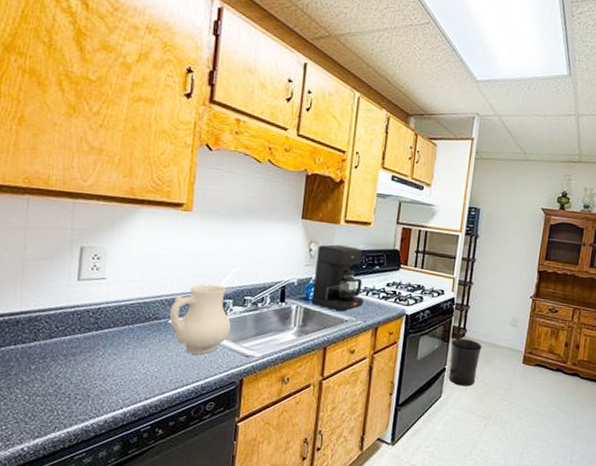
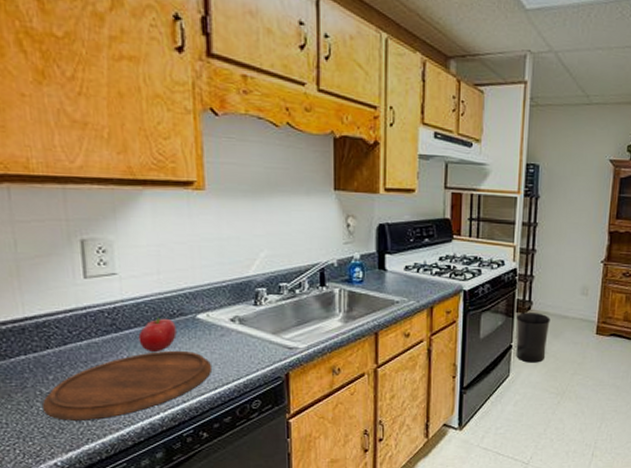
cutting board: none [21,350,176,410] -> present [43,350,213,421]
fruit: none [115,320,150,351] -> present [138,318,177,351]
ceramic pitcher: present [169,284,231,355] -> none [196,273,268,350]
coffee maker: present [311,244,363,312] -> none [355,217,414,292]

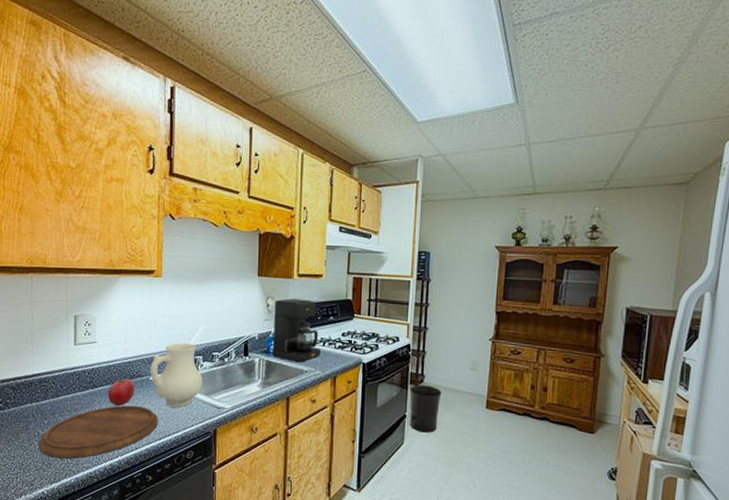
ceramic pitcher: none [196,273,268,350] -> present [150,343,202,408]
coffee maker: none [355,217,414,292] -> present [272,299,321,363]

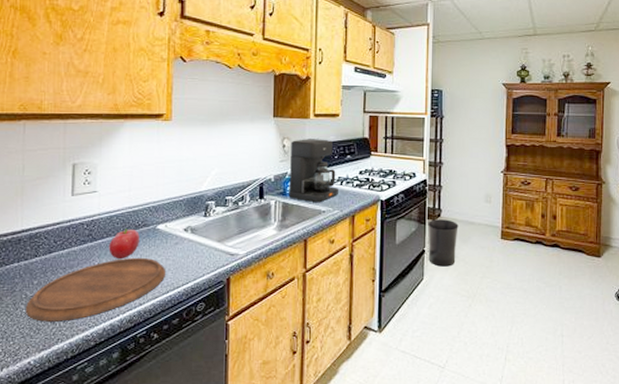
ceramic pitcher: present [150,343,202,408] -> none [157,189,215,257]

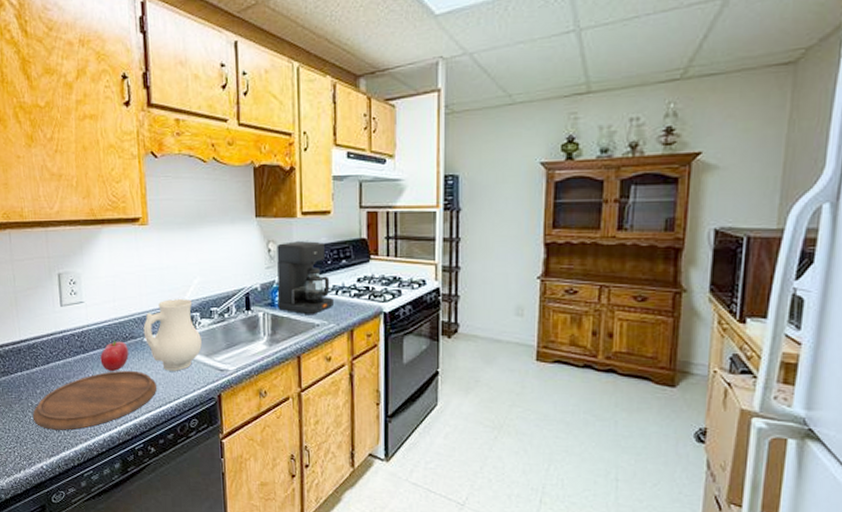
ceramic pitcher: none [157,189,215,257] -> present [143,299,202,371]
waste bin: present [428,219,459,267] -> none [442,336,481,392]

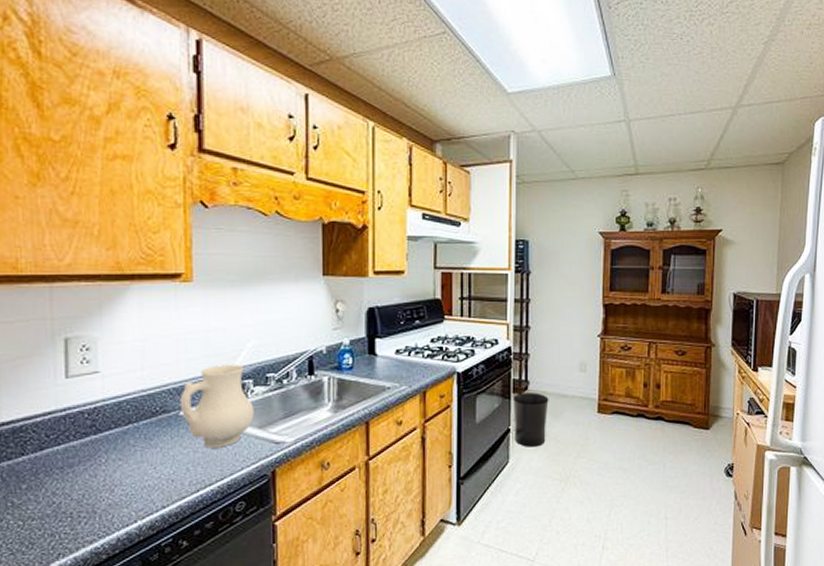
cutting board: present [33,370,157,430] -> none [14,450,195,534]
fruit: present [100,341,129,371] -> none [118,416,158,453]
coffee maker: present [277,241,333,315] -> none [345,301,406,378]
waste bin: none [442,336,481,392] -> present [513,392,549,447]

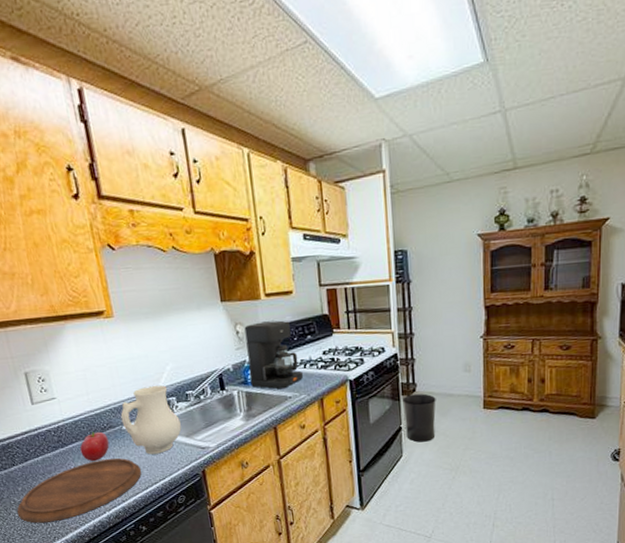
cutting board: none [14,450,195,534] -> present [17,458,142,524]
fruit: none [118,416,158,453] -> present [79,431,110,461]
coffee maker: none [345,301,406,378] -> present [244,320,303,389]

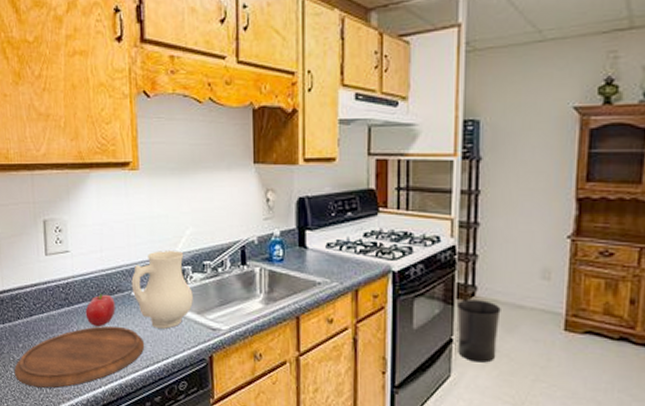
coffee maker: present [244,320,303,389] -> none [276,191,337,272]

